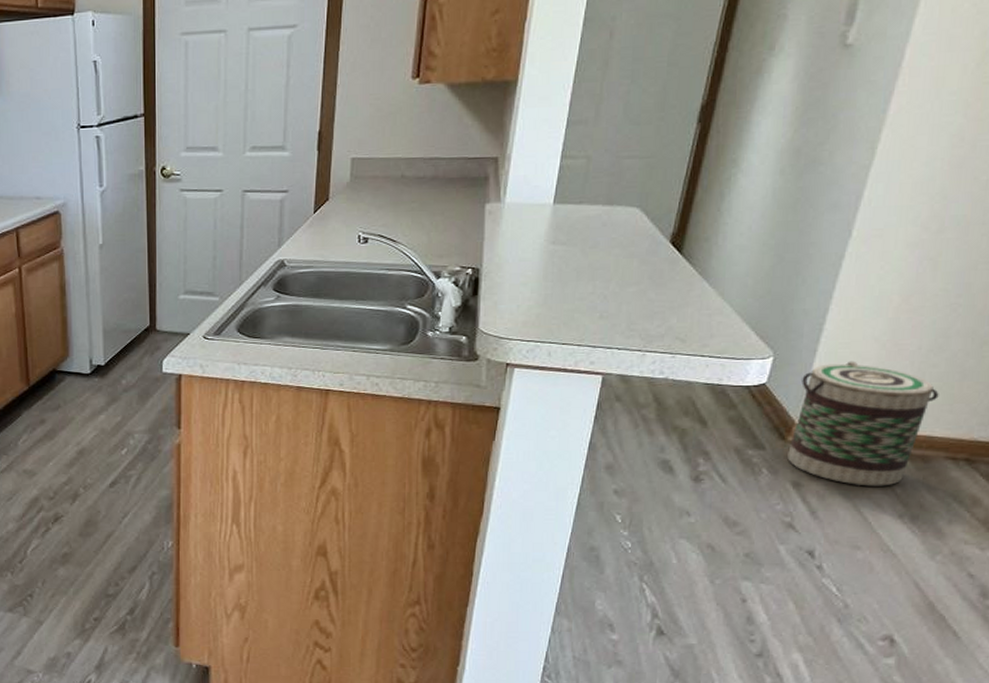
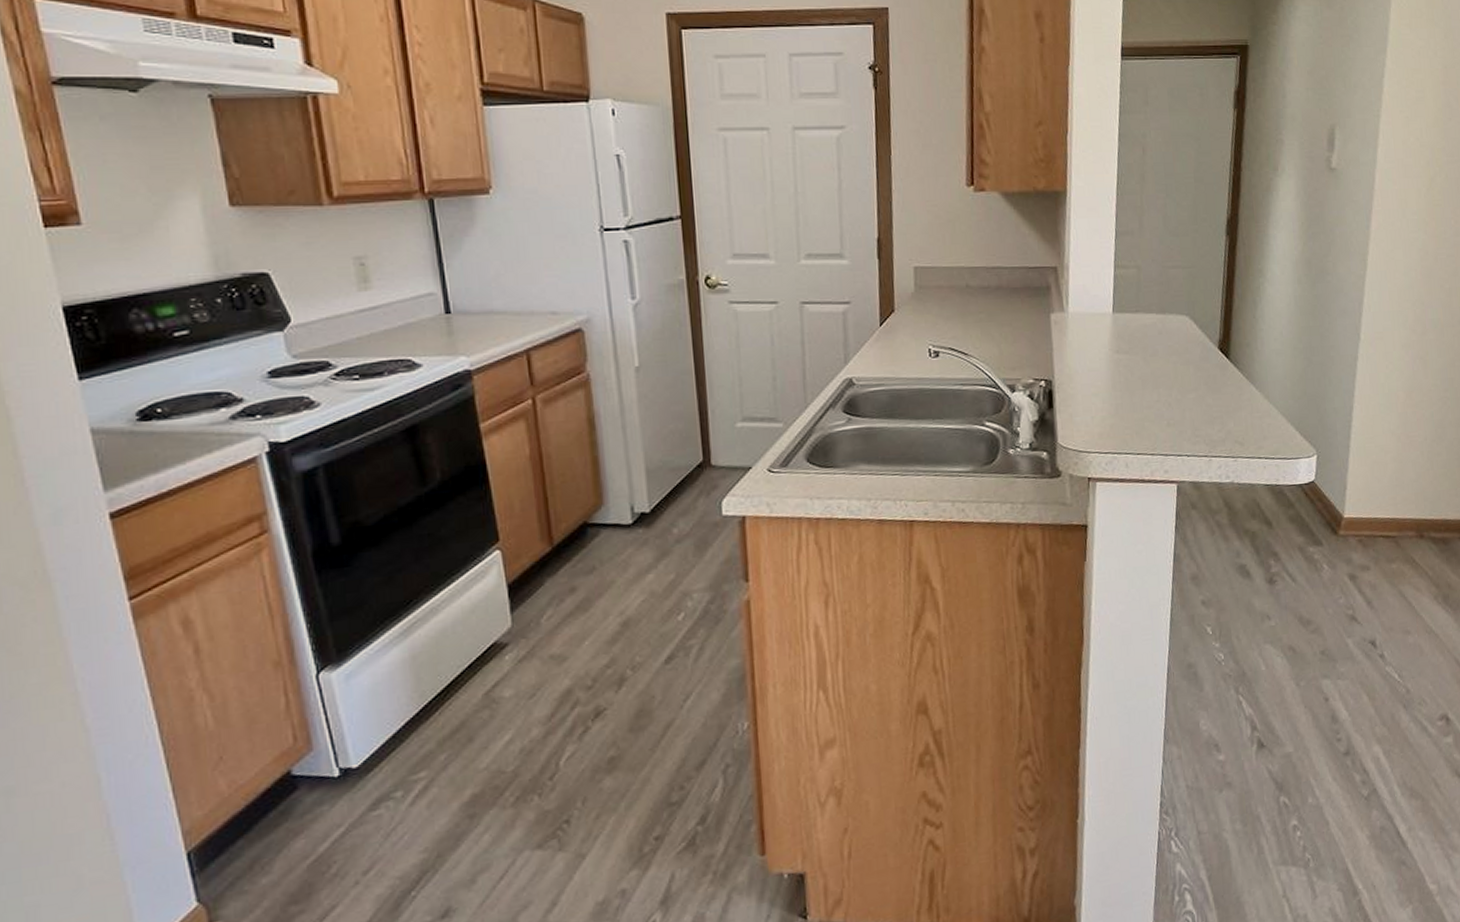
basket: present [787,361,939,486] -> none [1341,454,1446,572]

